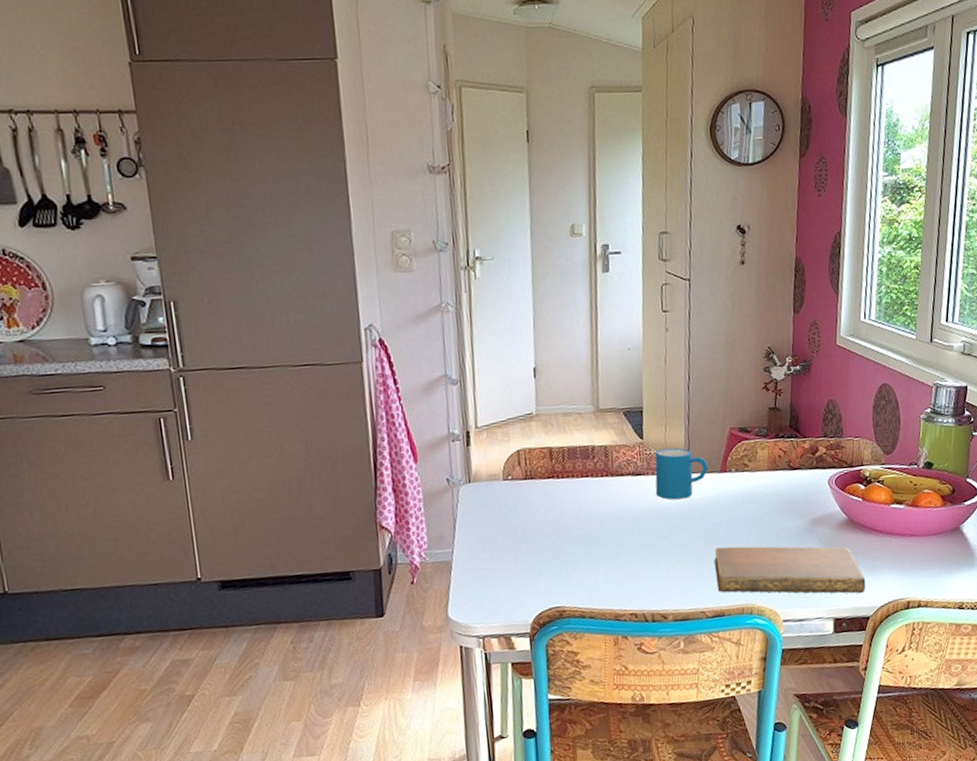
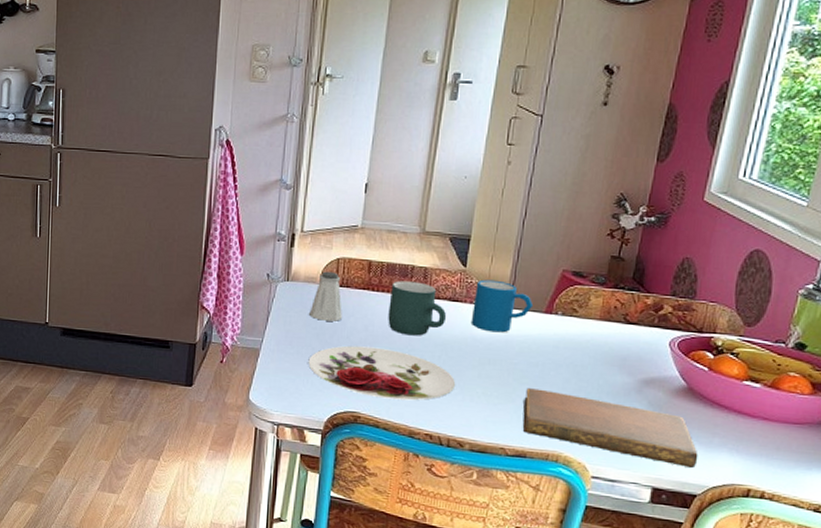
saltshaker: none [497,465,532,519] -> present [309,271,342,321]
plate: none [504,535,652,588] -> present [308,345,456,401]
mug: none [575,461,633,518] -> present [388,281,447,336]

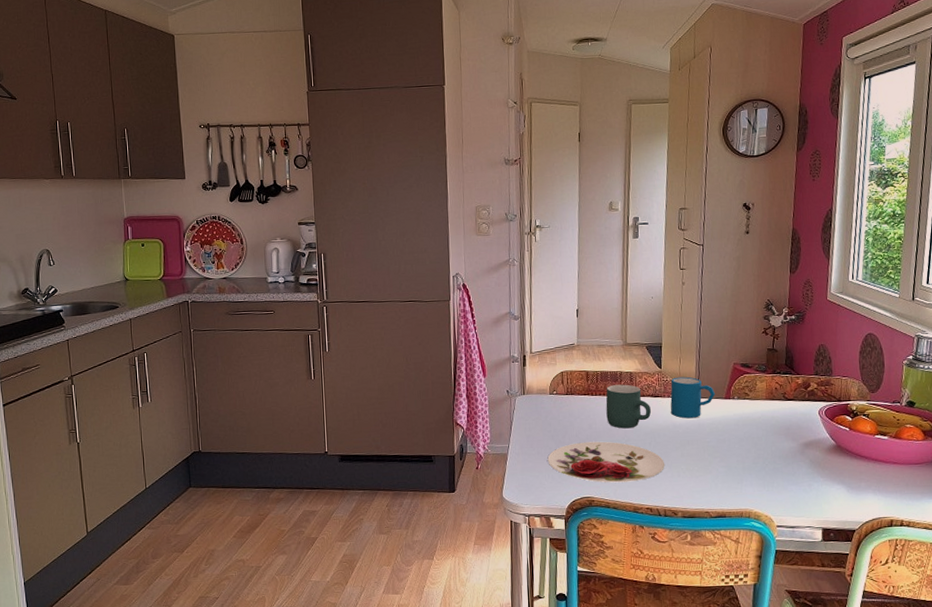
saltshaker: present [309,271,342,321] -> none [544,383,570,424]
notebook: present [522,388,699,469] -> none [718,460,852,510]

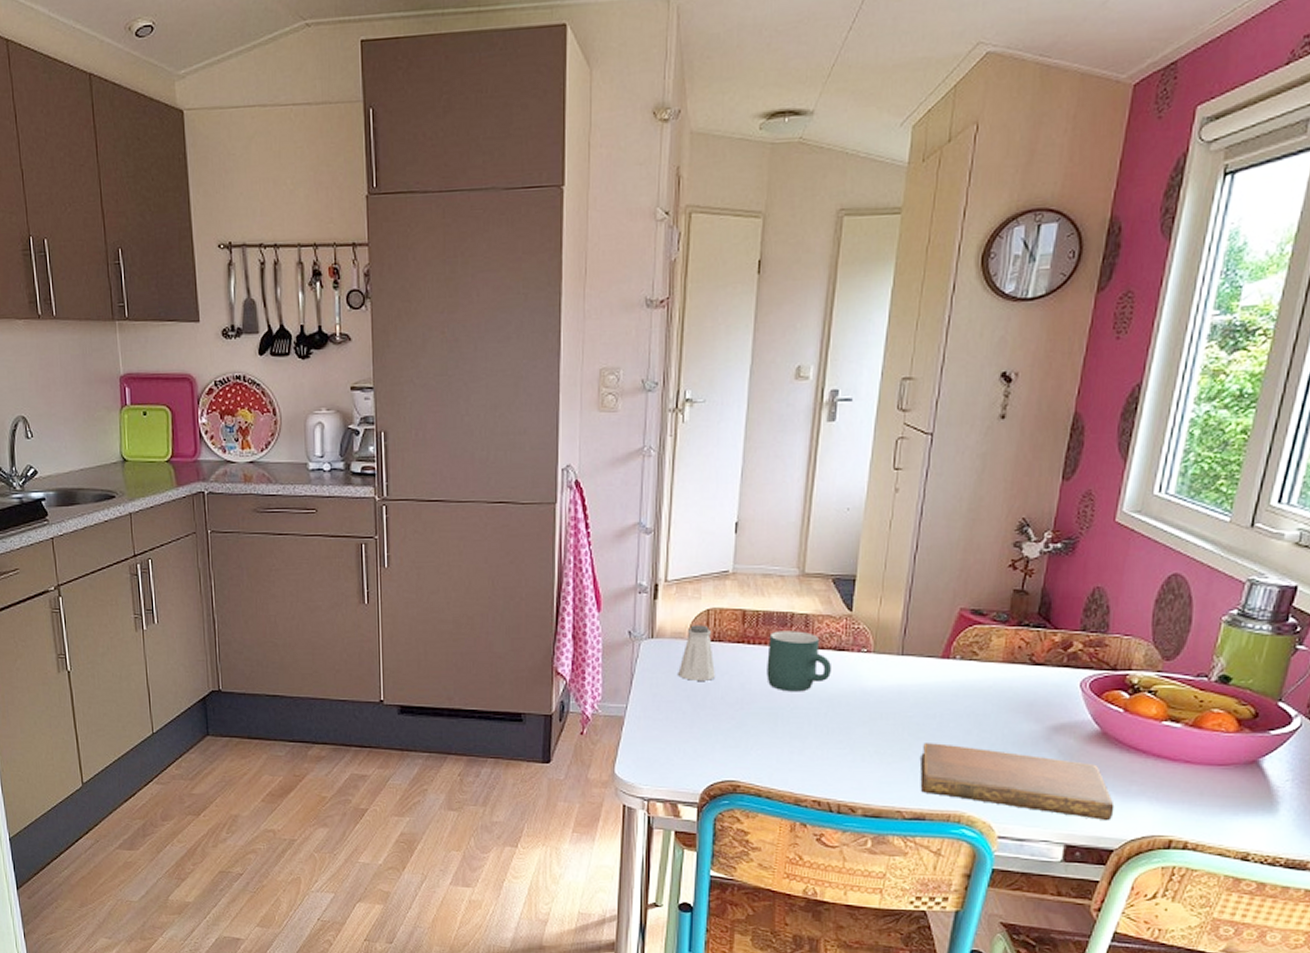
saltshaker: none [544,383,570,424] -> present [678,625,715,681]
plate: present [547,441,665,483] -> none [679,707,845,765]
mug: present [670,376,716,419] -> none [859,624,929,683]
notebook: none [718,460,852,510] -> present [920,743,1115,822]

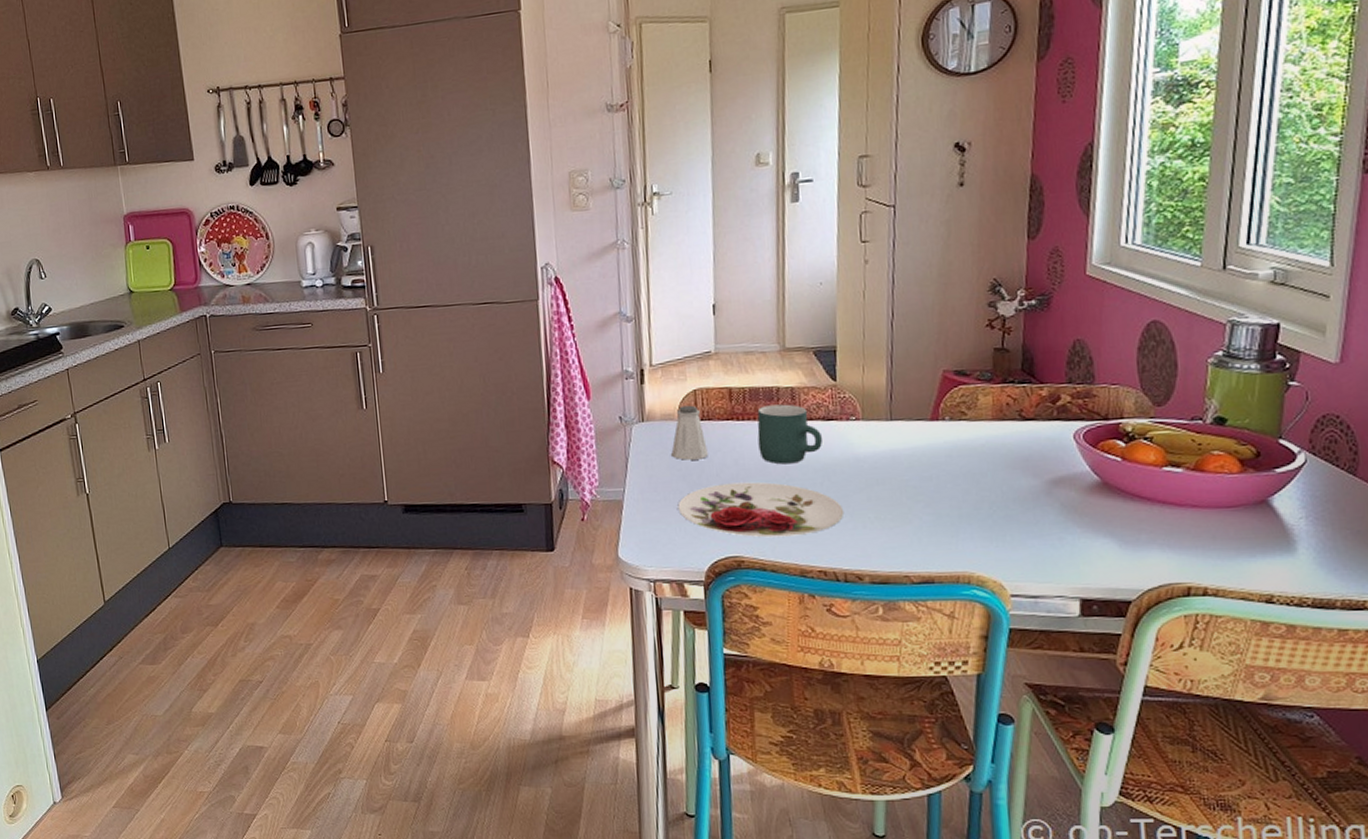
plate: none [679,707,845,765] -> present [678,481,845,538]
notebook: present [920,743,1115,822] -> none [922,504,1127,572]

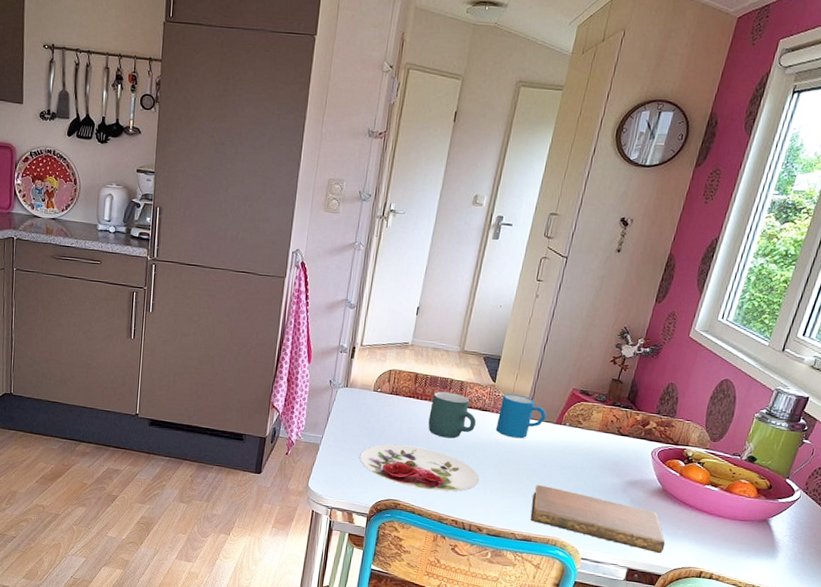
saltshaker: present [671,405,708,460] -> none [363,380,391,423]
mug: none [850,391,917,449] -> present [495,393,547,439]
notebook: none [922,504,1127,572] -> present [530,485,666,554]

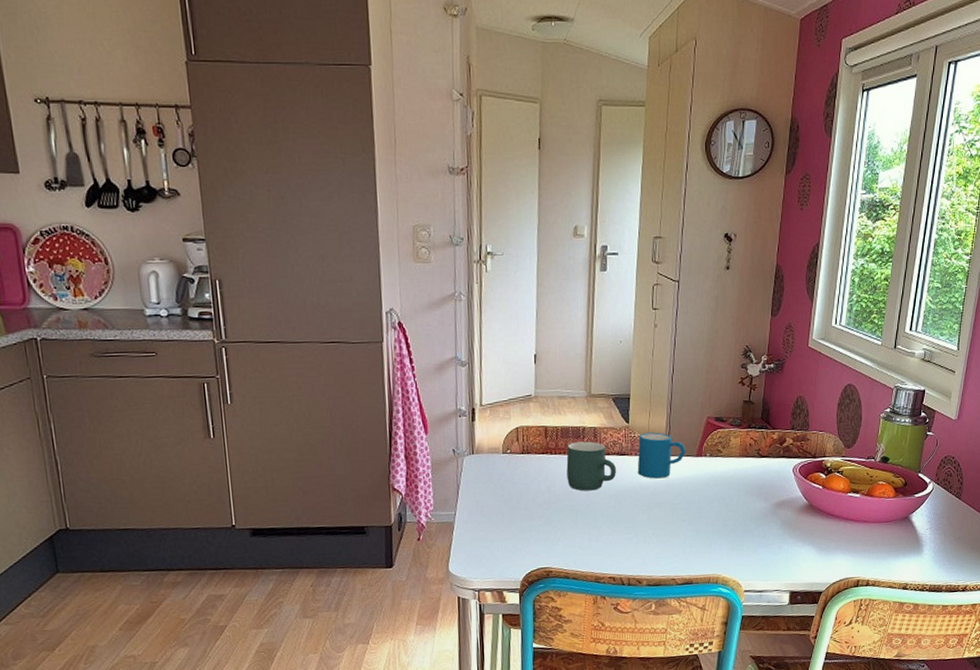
plate: present [359,444,480,492] -> none [500,505,630,552]
notebook: present [530,485,666,554] -> none [687,522,821,571]

